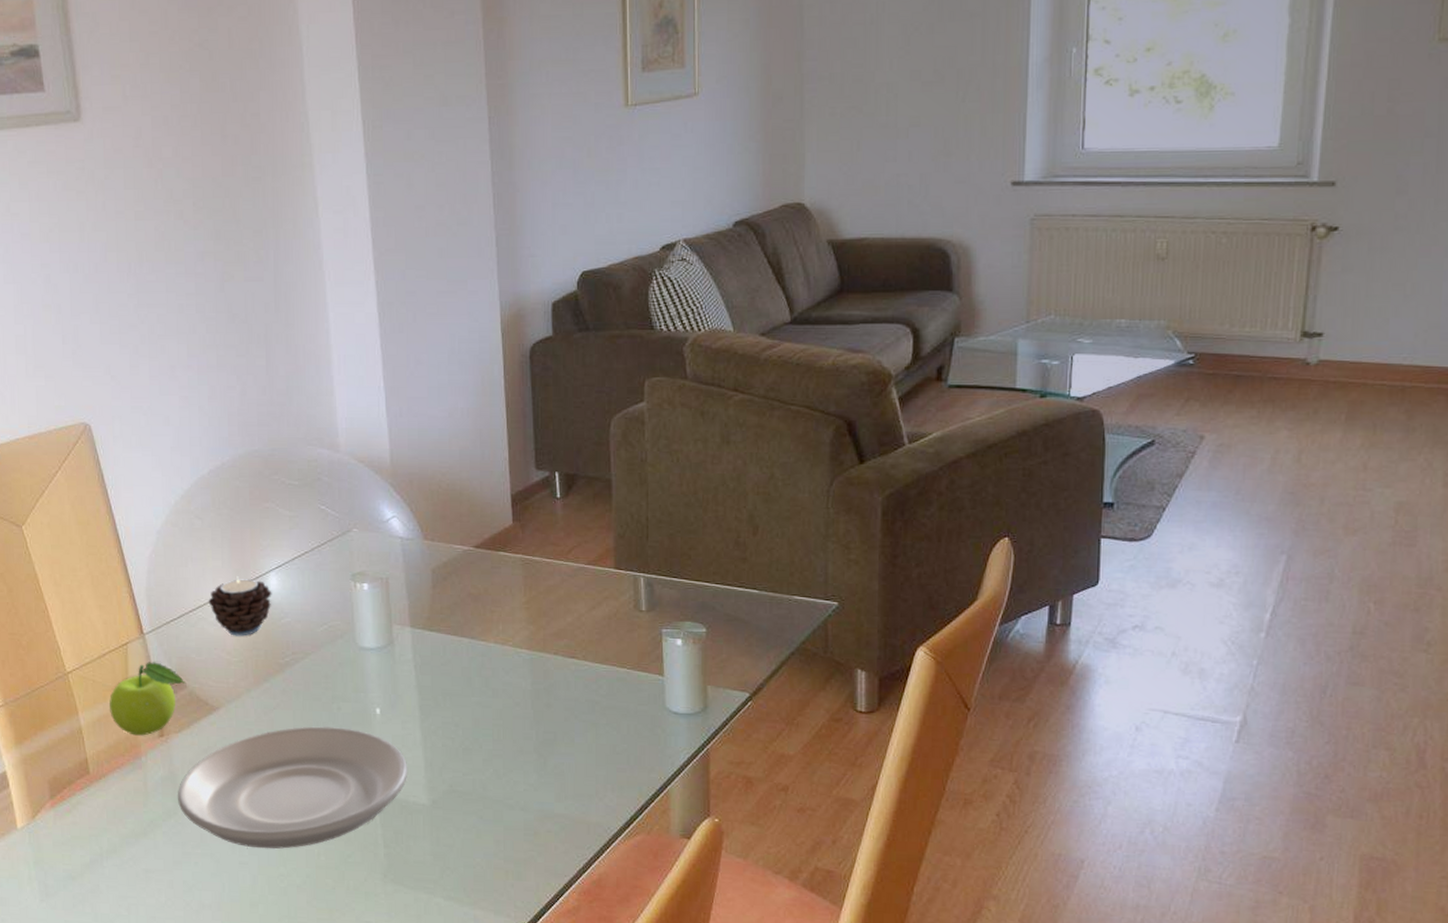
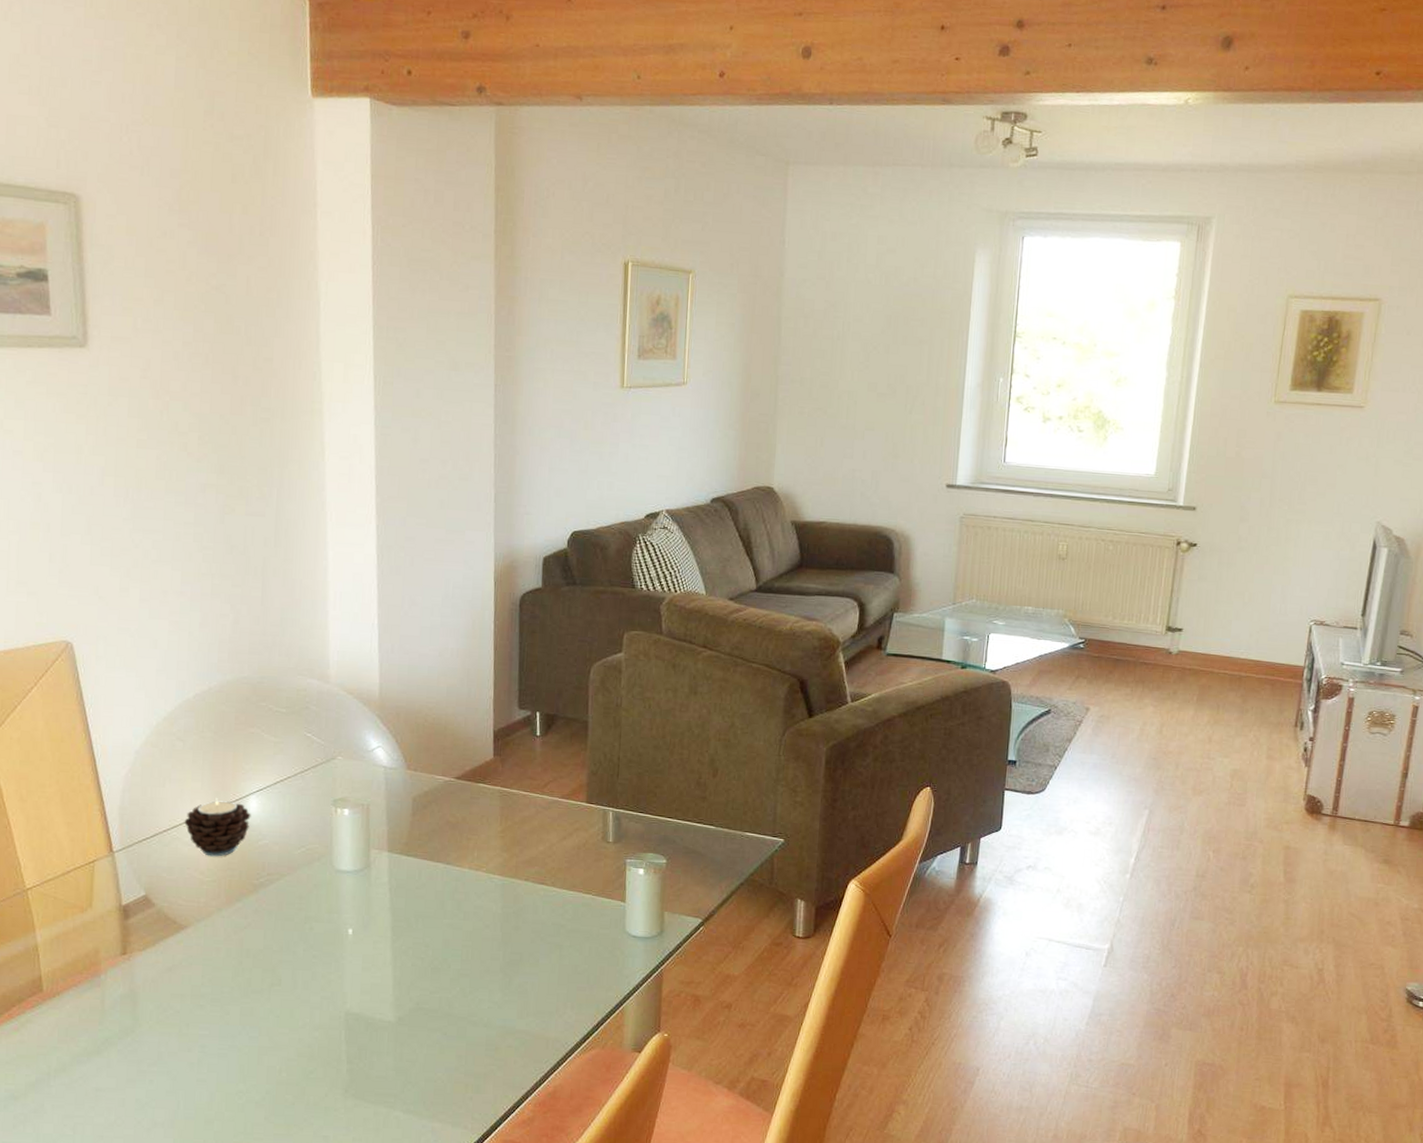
fruit: present [109,662,187,736] -> none [70,880,155,954]
plate: present [178,725,408,849] -> none [136,945,377,1066]

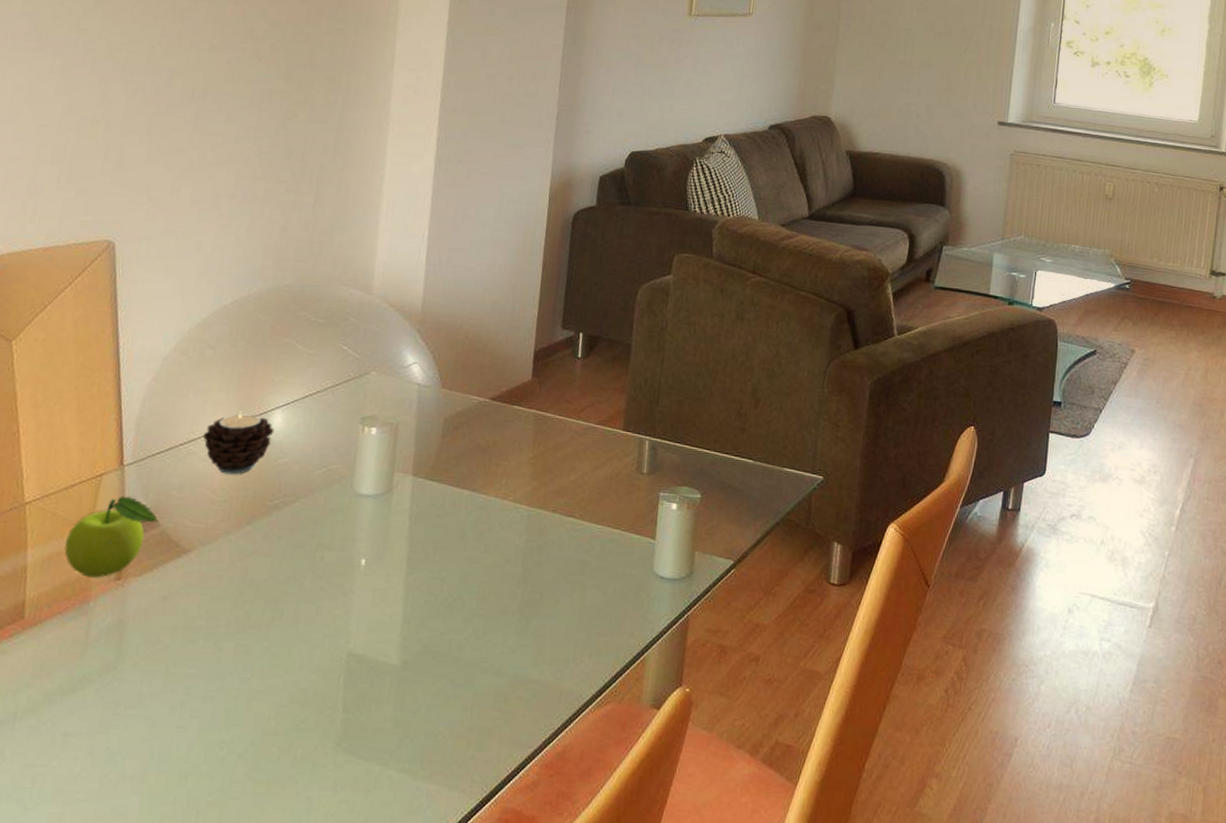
fruit: none [70,880,155,954] -> present [64,496,160,578]

